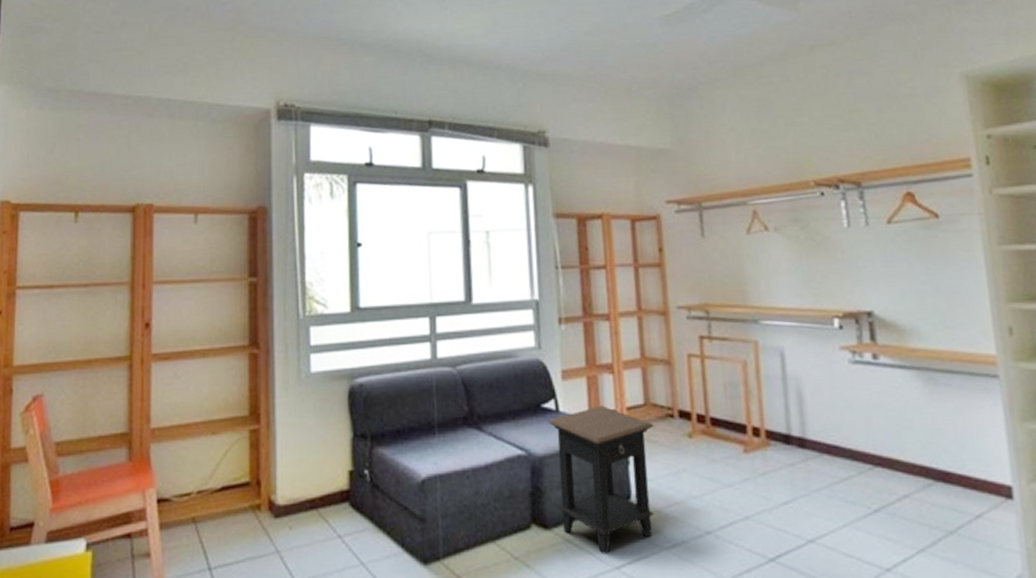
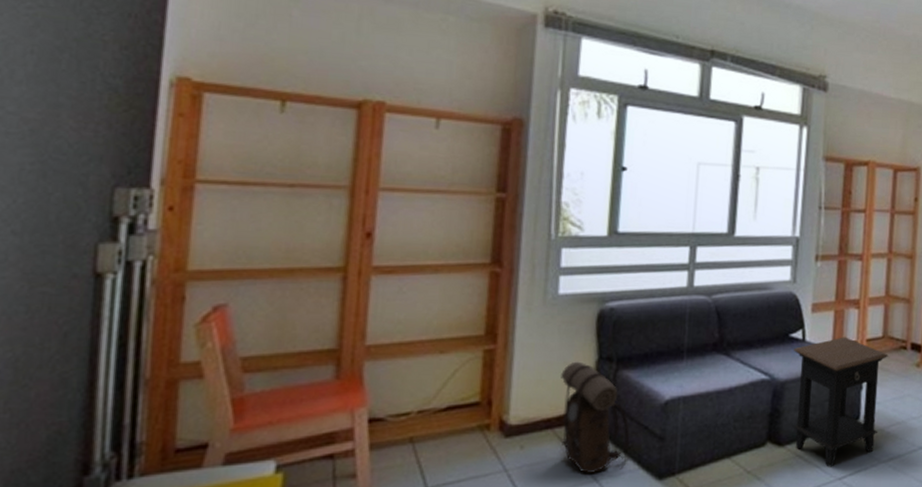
backpack: none [320,439,392,558] -> present [561,361,630,474]

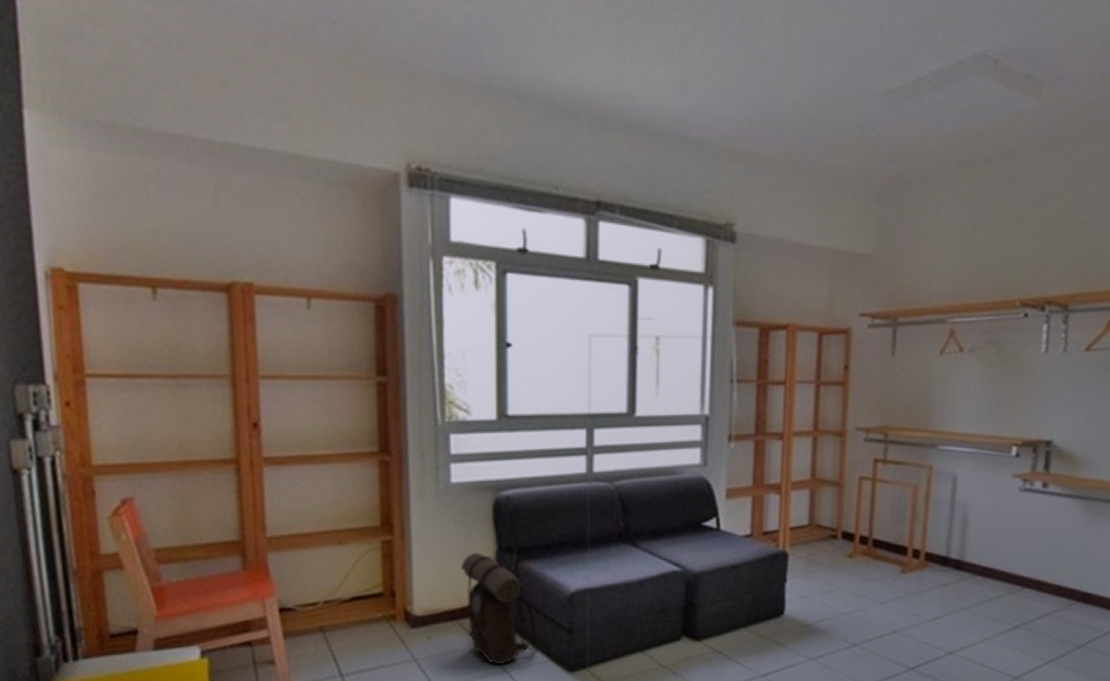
side table: present [794,337,888,467] -> none [708,525,816,663]

